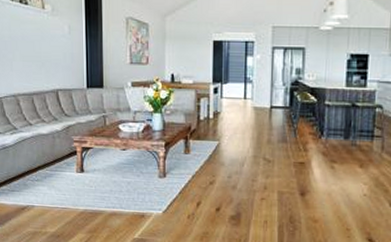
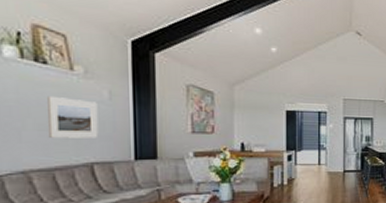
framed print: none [27,31,62,68] -> present [46,95,99,138]

